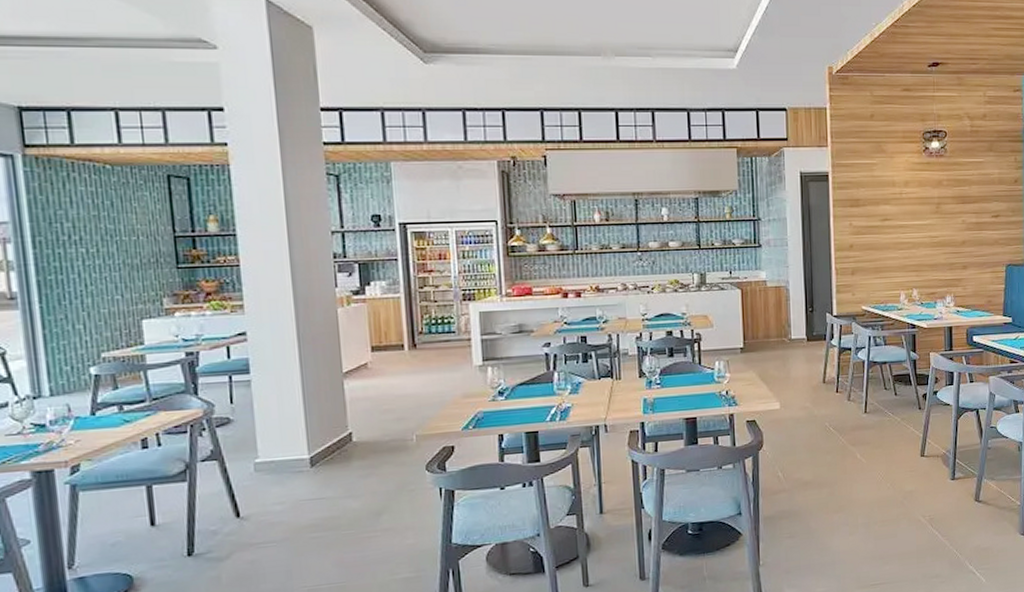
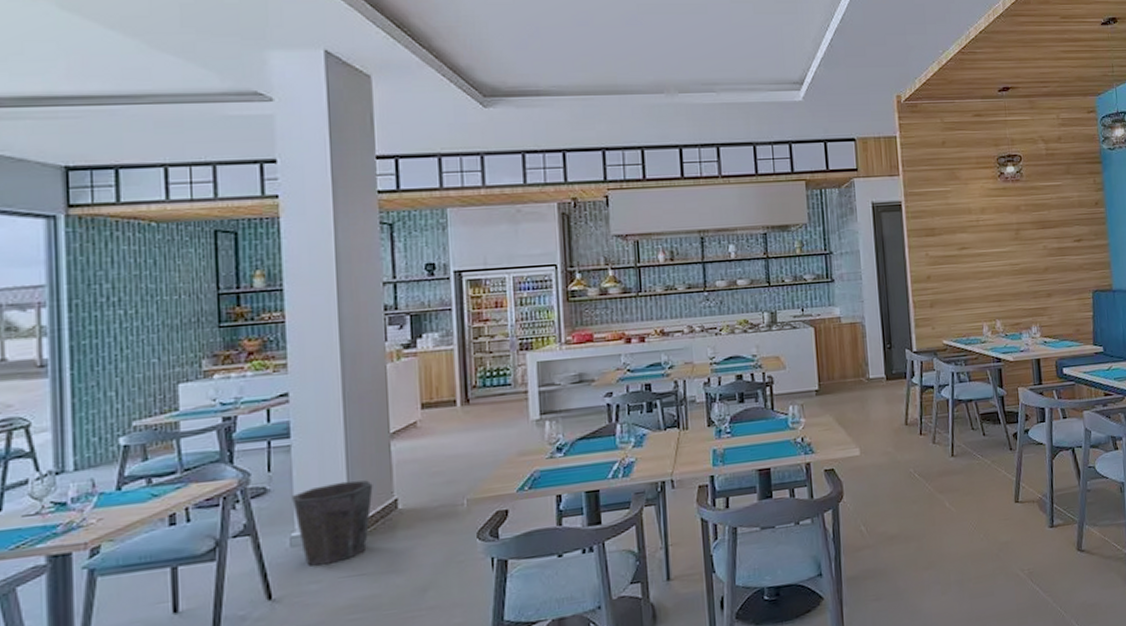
waste bin: none [254,414,329,490] -> present [291,480,373,566]

